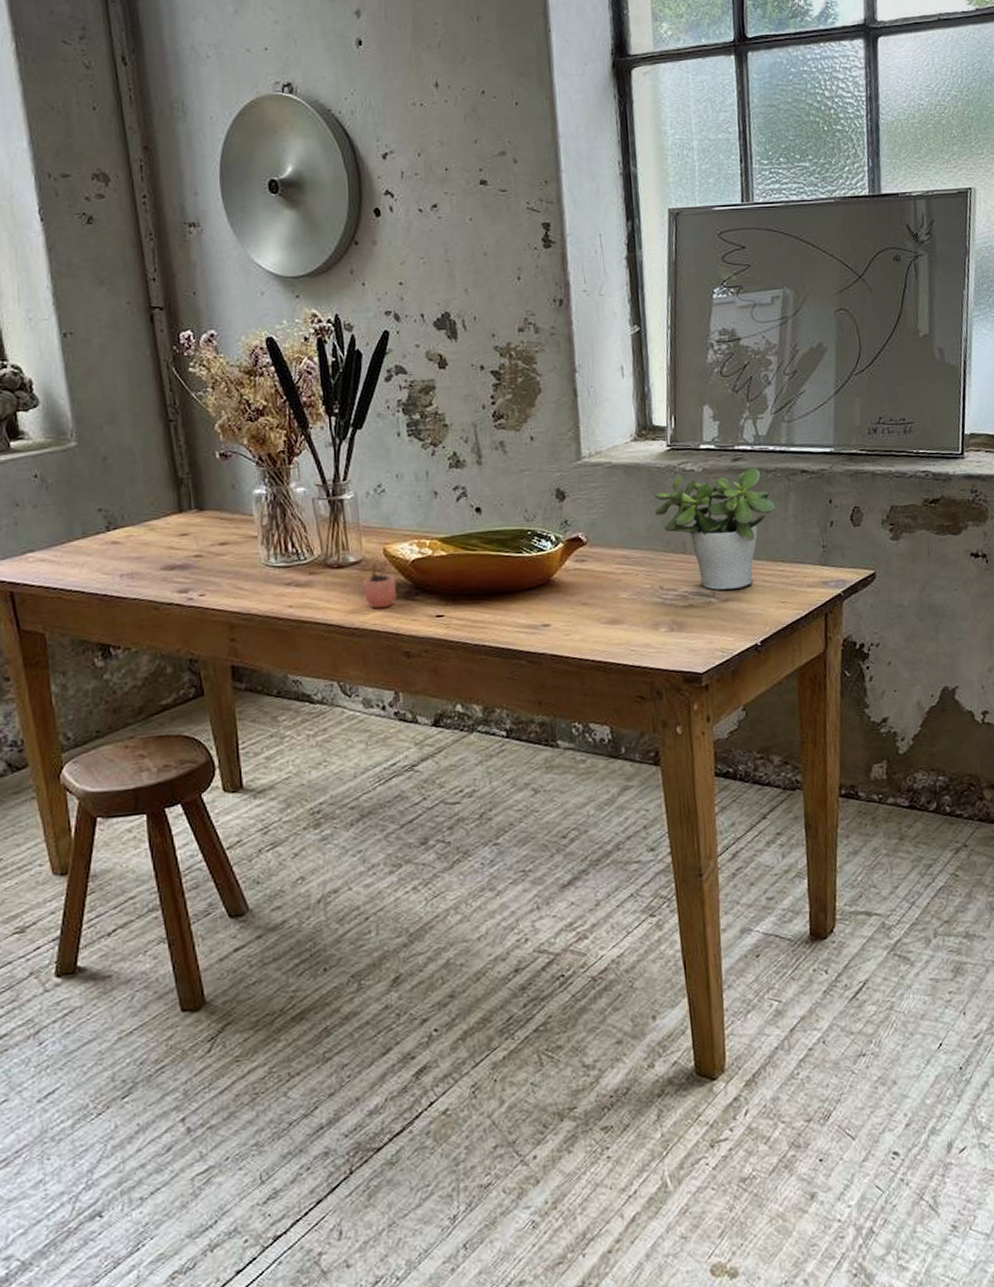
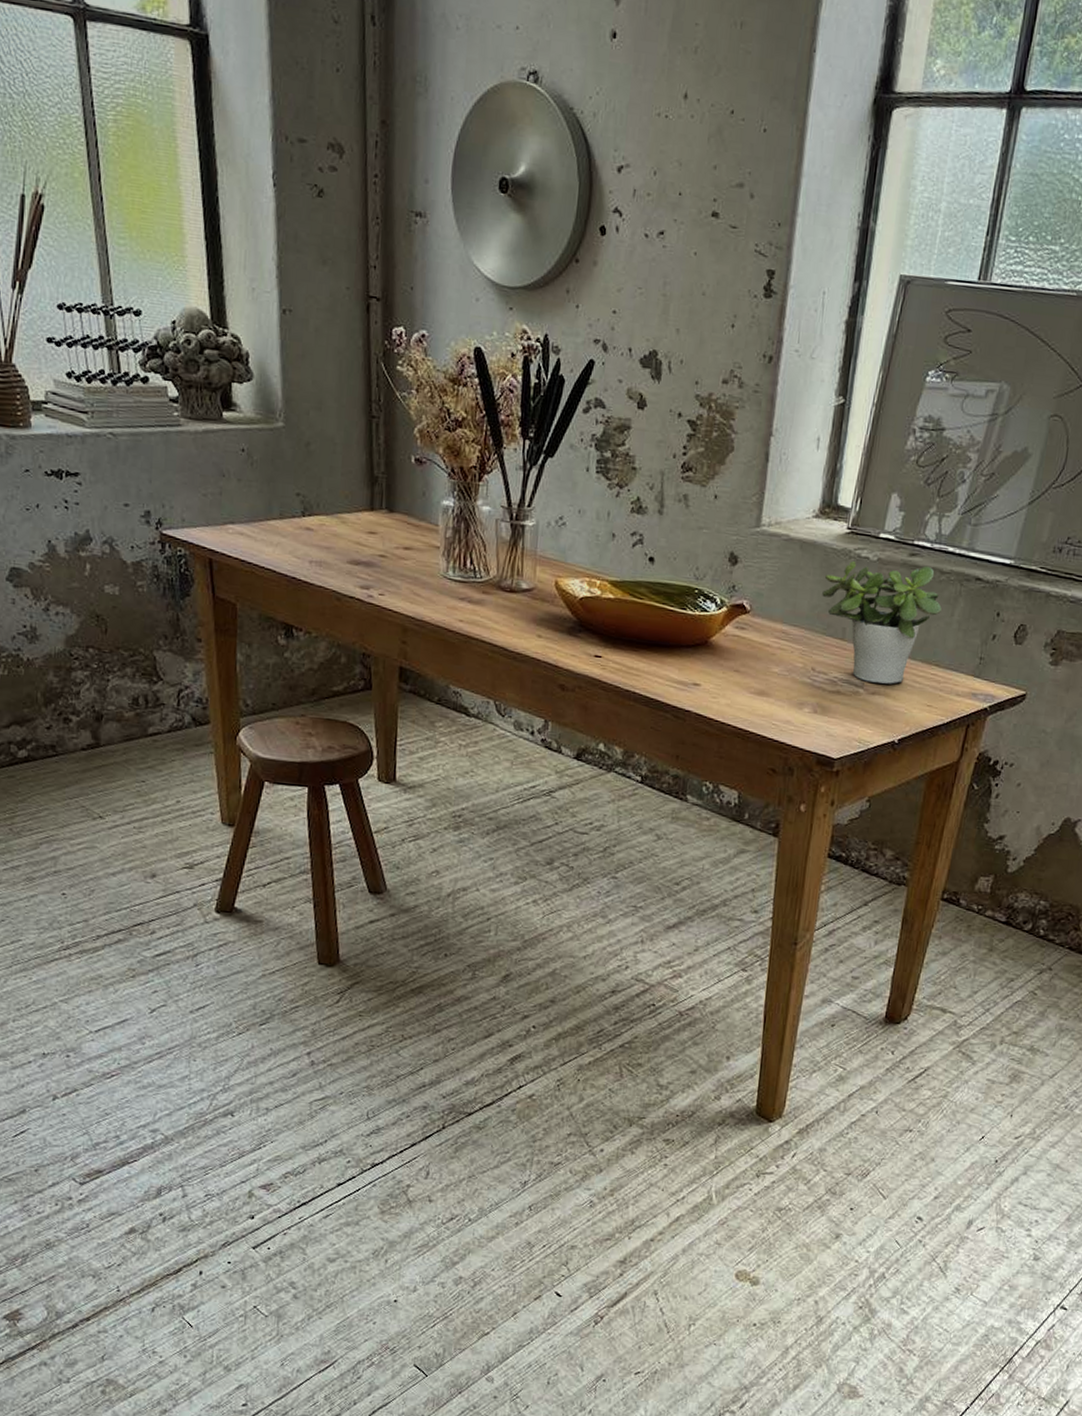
cocoa: present [363,554,397,609] -> none [530,586,563,639]

